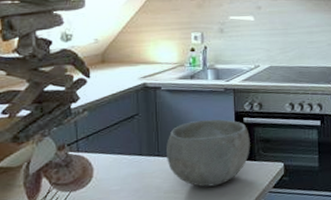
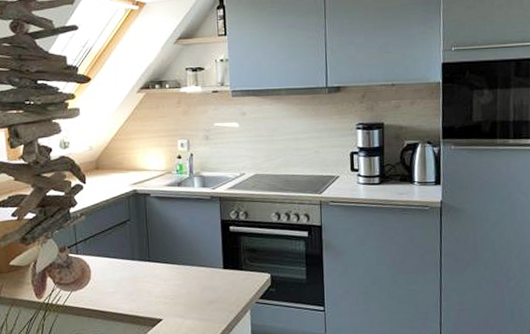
bowl: present [167,119,250,187] -> none [156,227,237,294]

